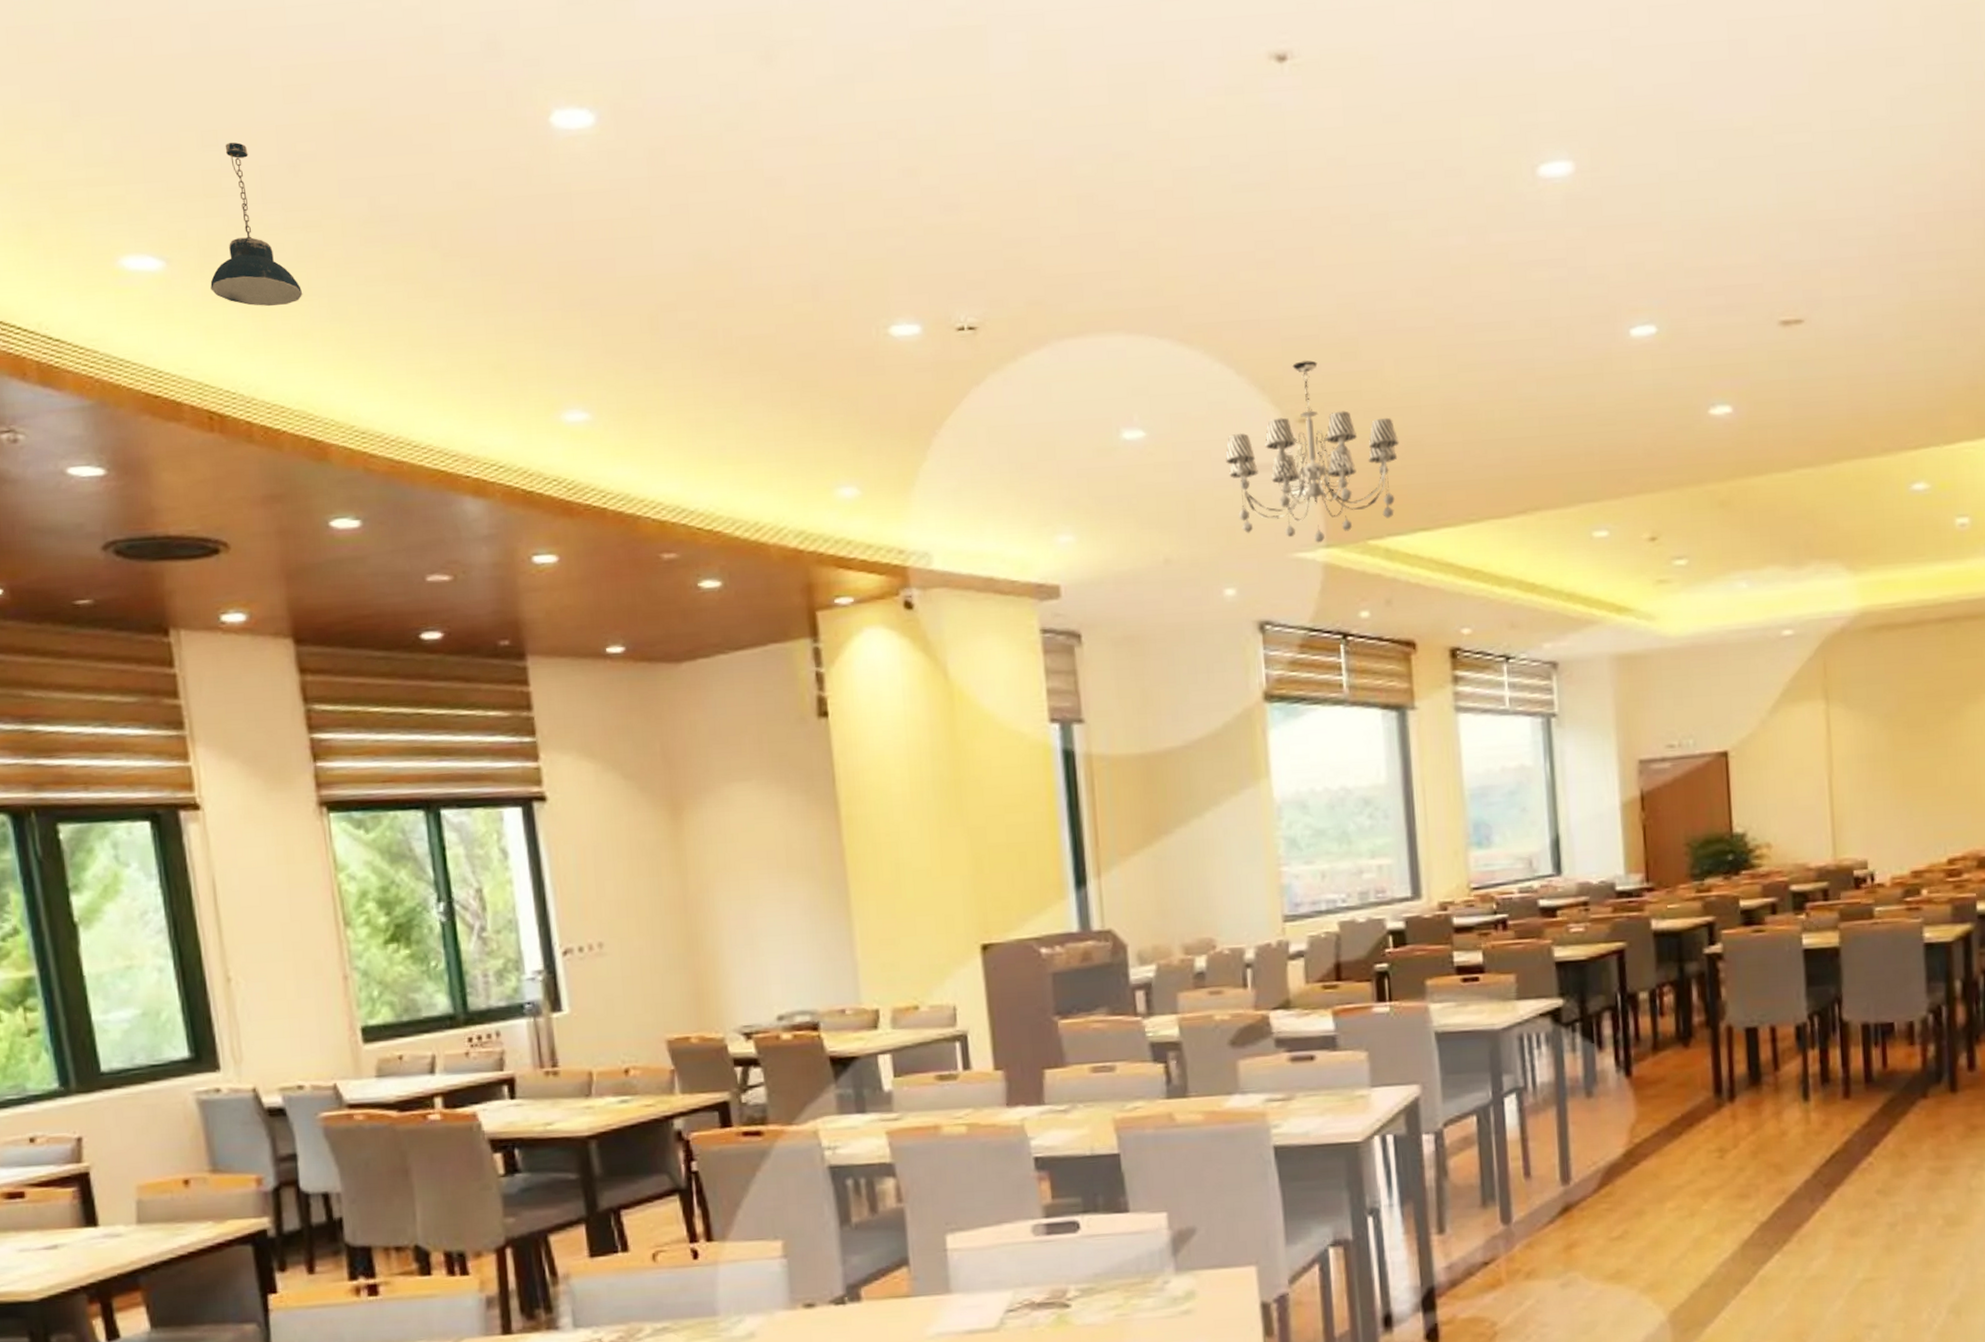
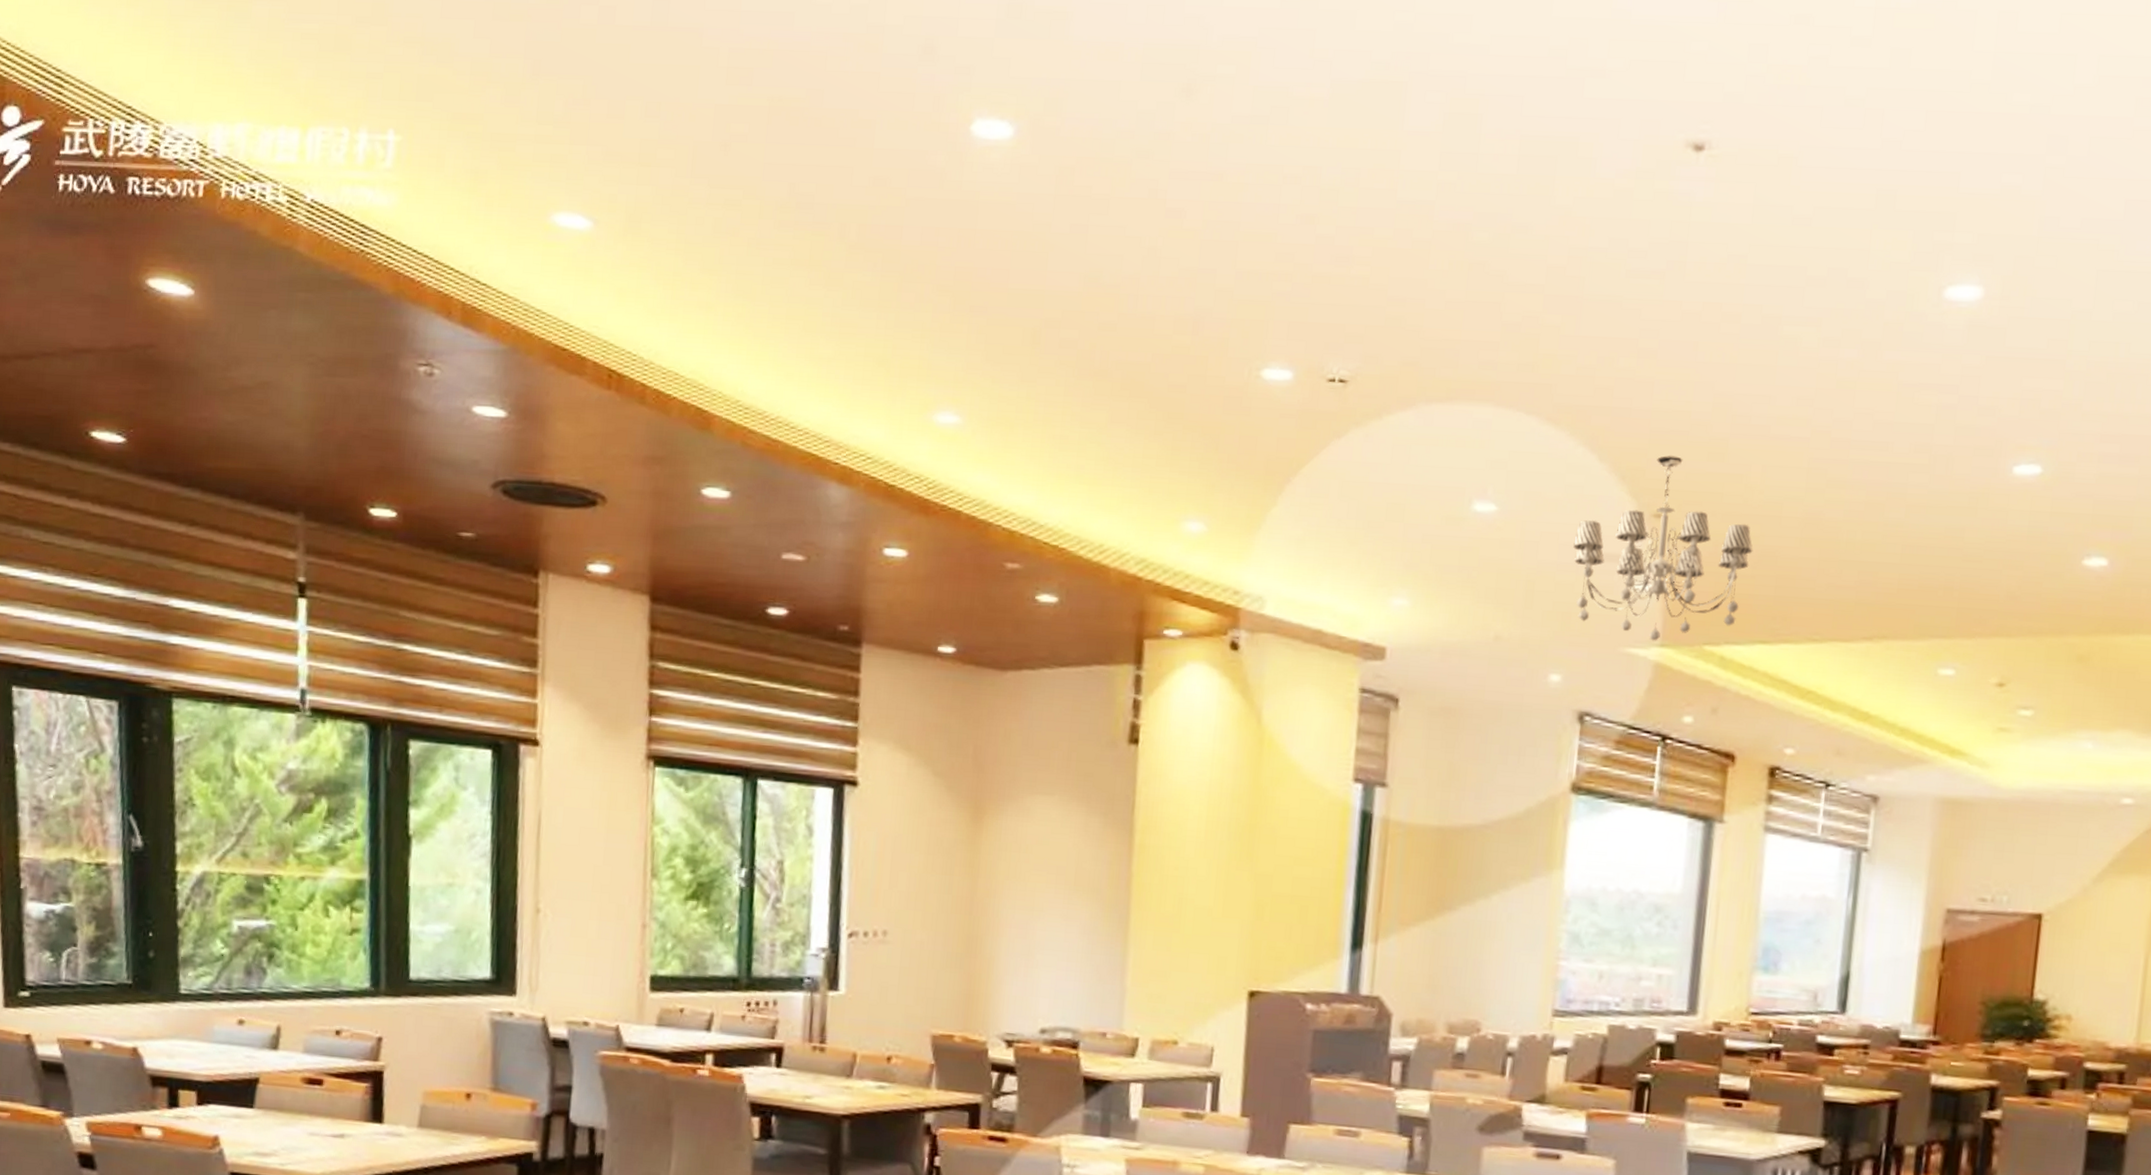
pendant light: present [210,142,303,307] -> none [630,116,714,277]

